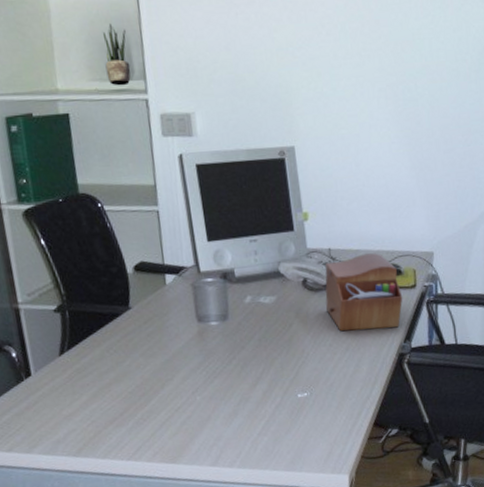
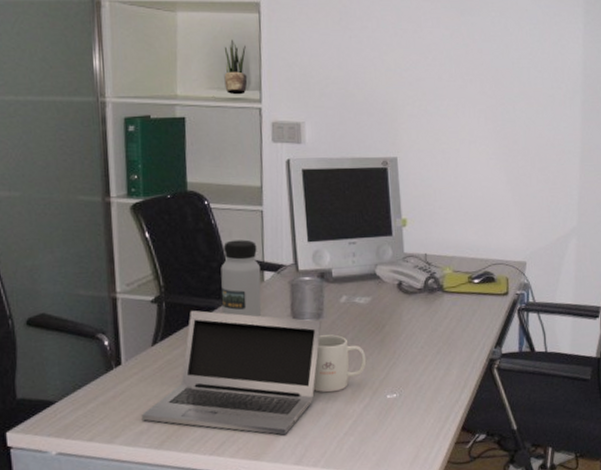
laptop: none [56,317,228,438] -> present [141,310,322,435]
water bottle: none [120,242,166,322] -> present [220,239,262,318]
mug: none [223,336,276,395] -> present [313,334,367,393]
sewing box: present [325,253,403,332] -> none [419,260,495,335]

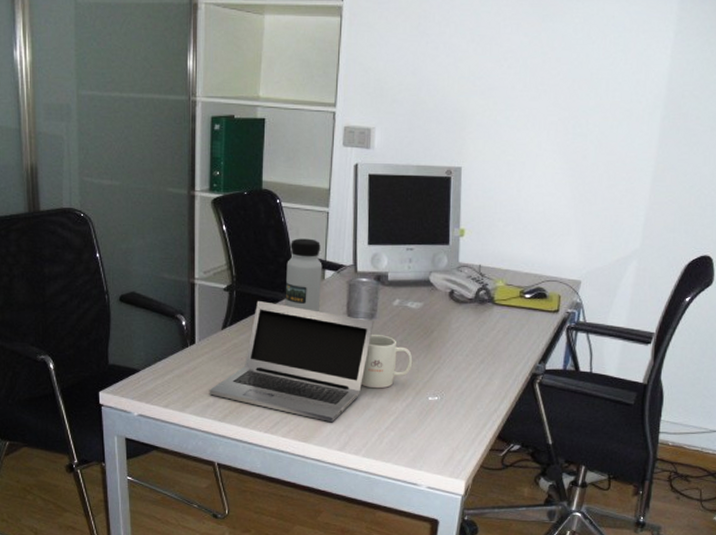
potted plant: present [224,39,248,95] -> none [303,43,326,98]

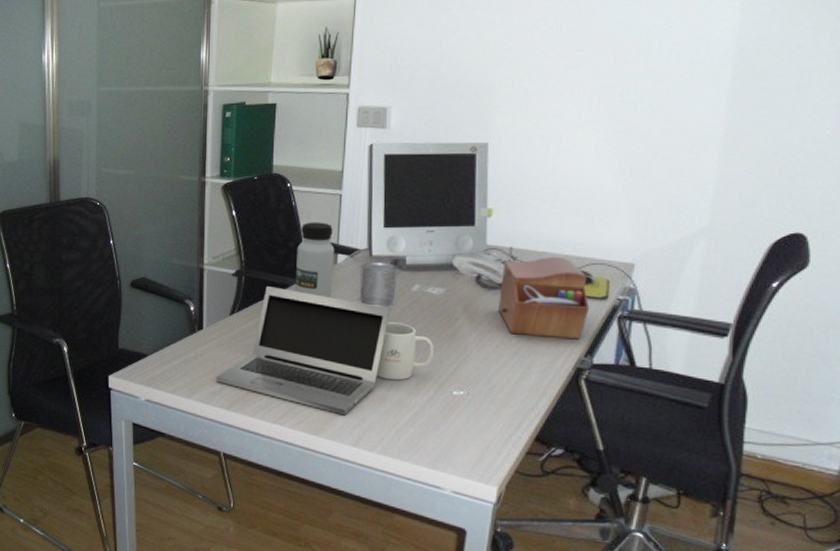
potted plant: none [303,43,326,98] -> present [315,26,339,81]
sewing box: none [468,274,544,348] -> present [499,257,590,340]

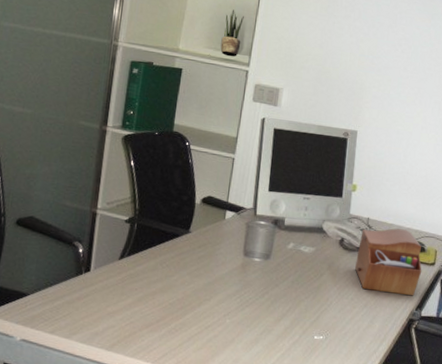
laptop: present [216,285,391,416] -> none [98,234,269,357]
water bottle: present [295,222,335,298] -> none [184,179,224,250]
mug: present [376,322,435,381] -> none [251,274,302,326]

